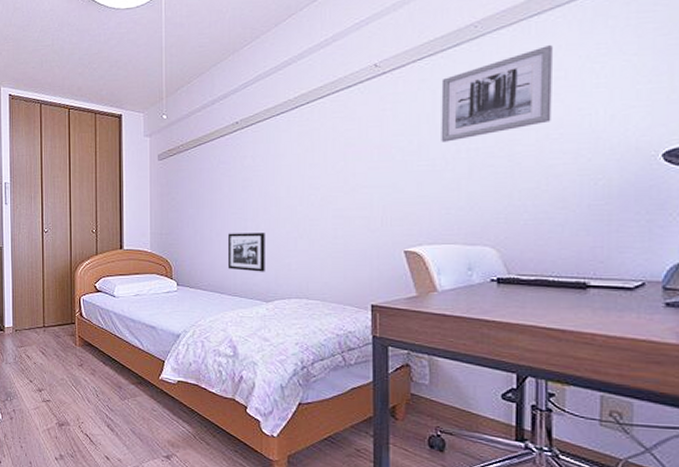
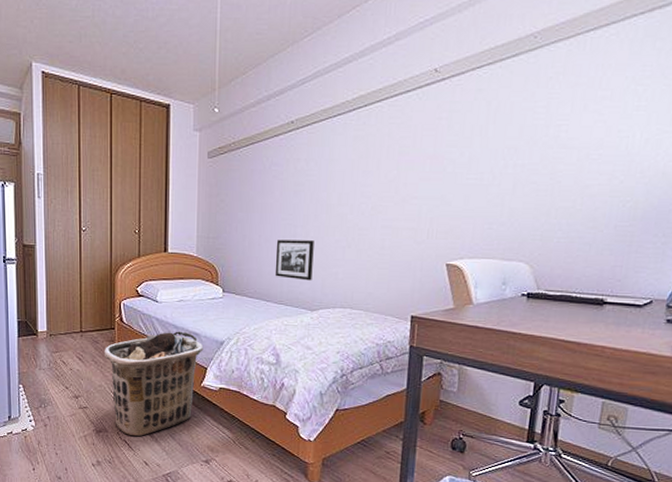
clothes hamper: none [65,325,161,431] -> present [103,331,204,437]
wall art: present [441,44,552,142] -> none [490,62,604,156]

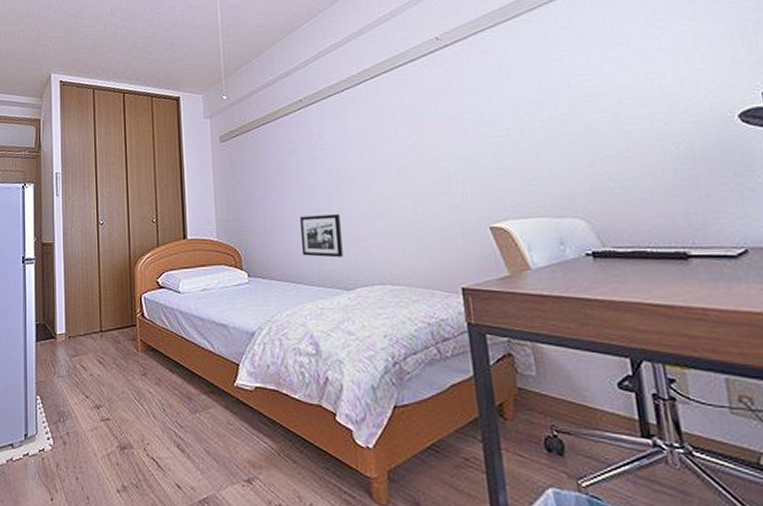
clothes hamper: present [103,331,204,437] -> none [125,323,233,453]

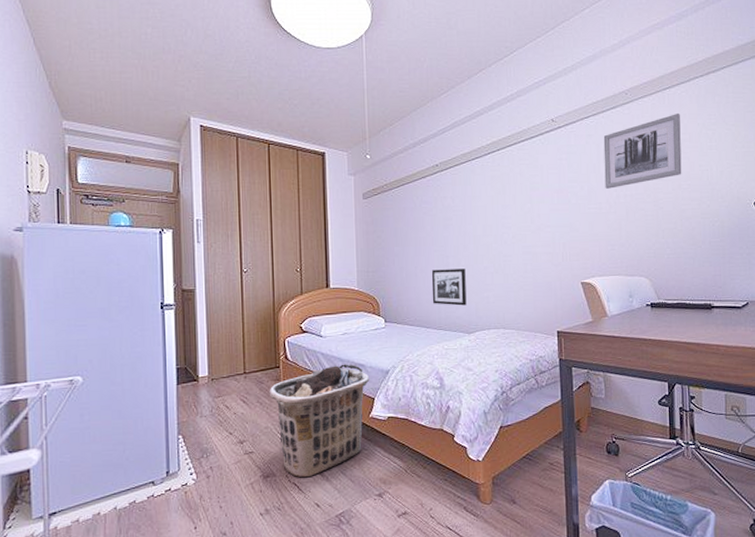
clothes hamper: none [125,323,233,453] -> present [269,364,370,478]
wall art: none [505,12,621,112] -> present [603,112,682,189]

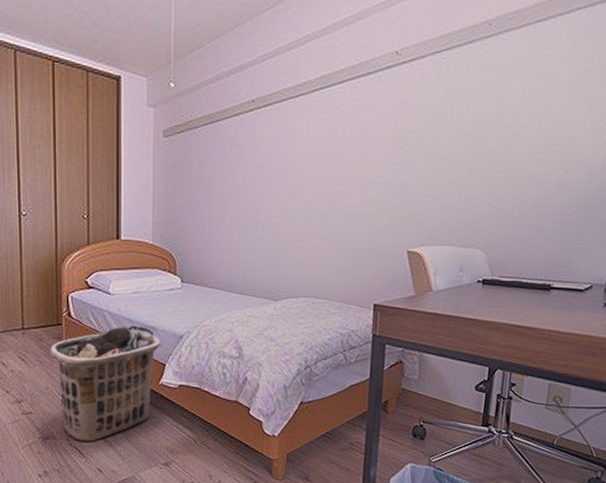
picture frame: present [431,269,467,306] -> none [236,226,277,269]
wall art: present [603,112,682,189] -> none [449,53,551,143]

